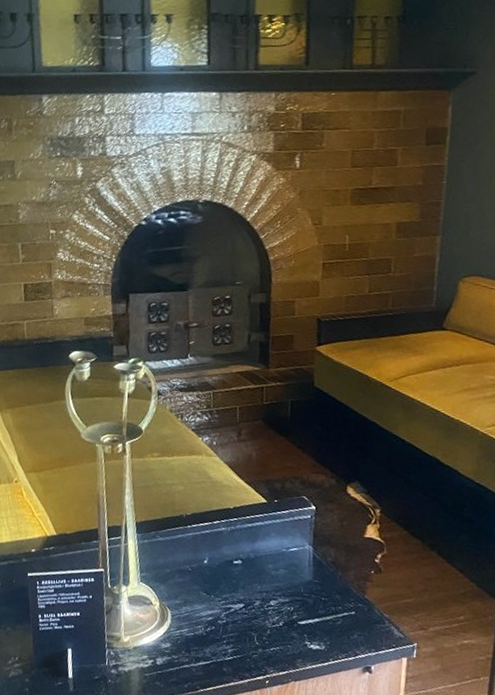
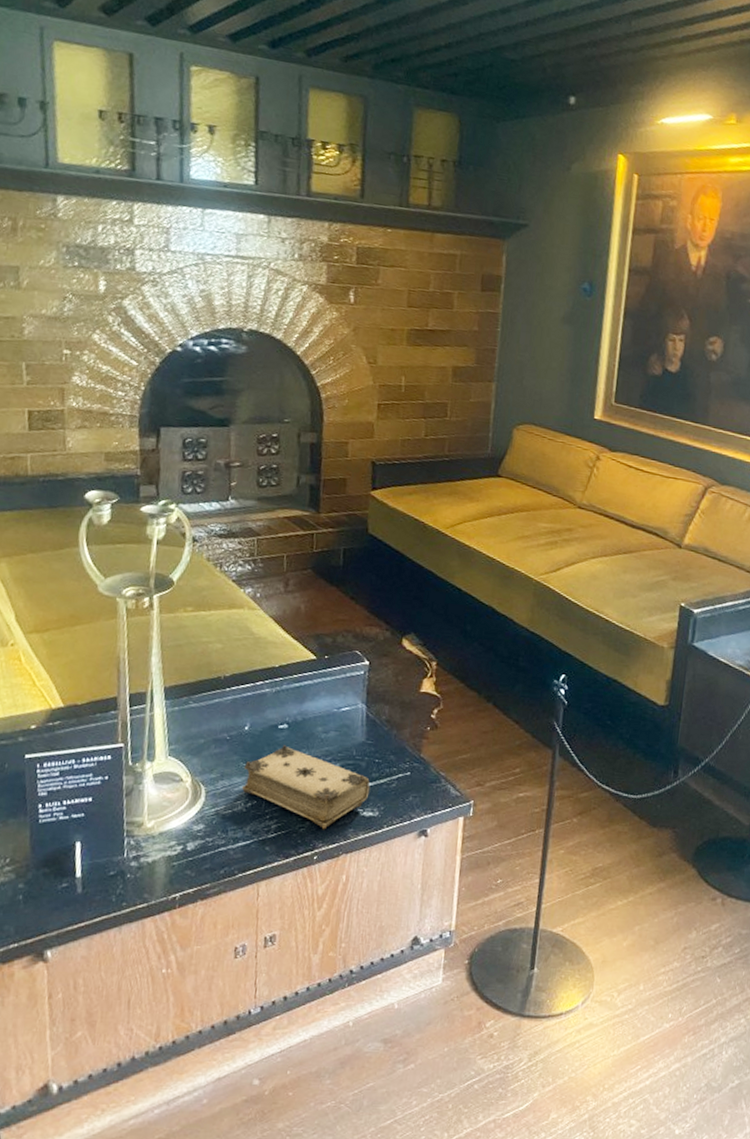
book: none [202,579,317,658] -> present [242,745,370,830]

